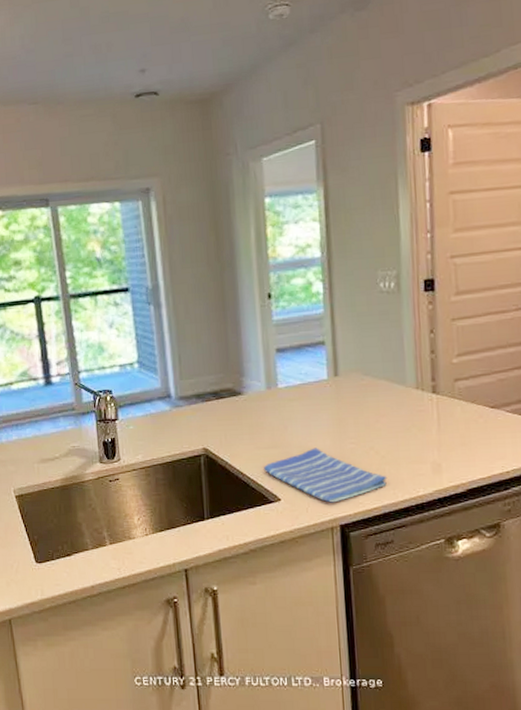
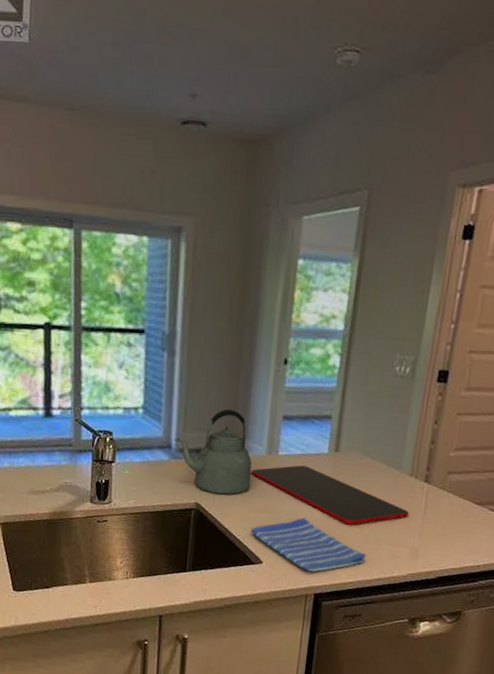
kettle: none [173,351,256,436] -> present [174,409,252,495]
cutting board: none [253,395,423,448] -> present [251,465,409,525]

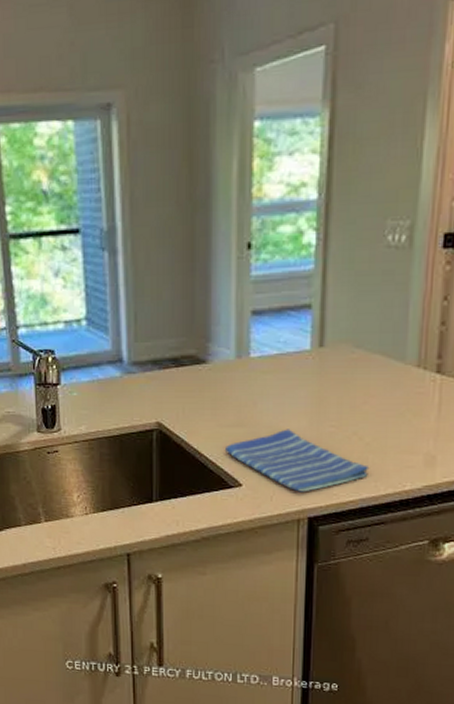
kettle: present [174,409,252,495] -> none [126,310,220,410]
cutting board: present [251,465,409,525] -> none [219,367,419,433]

